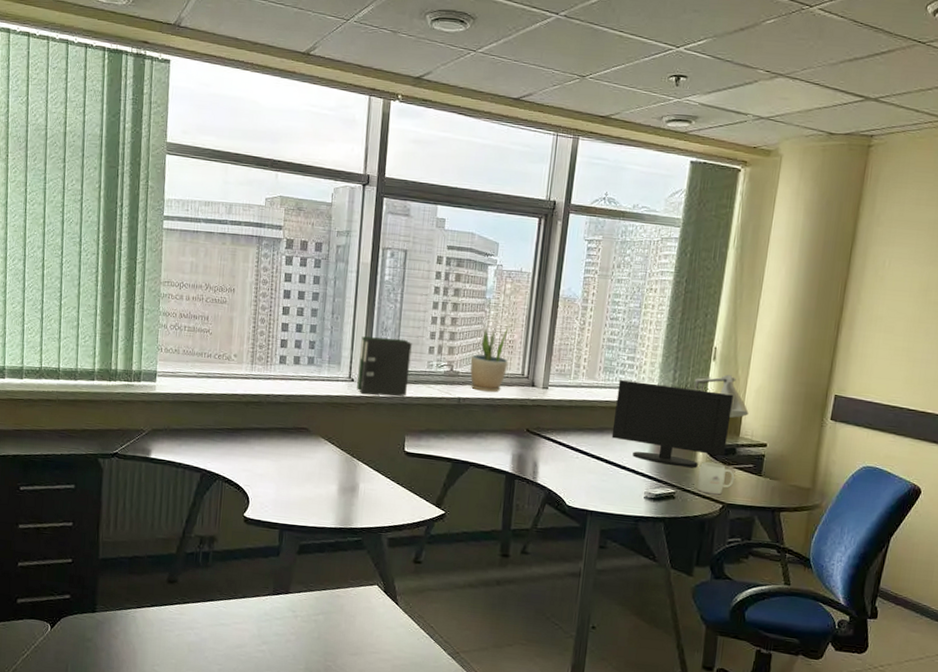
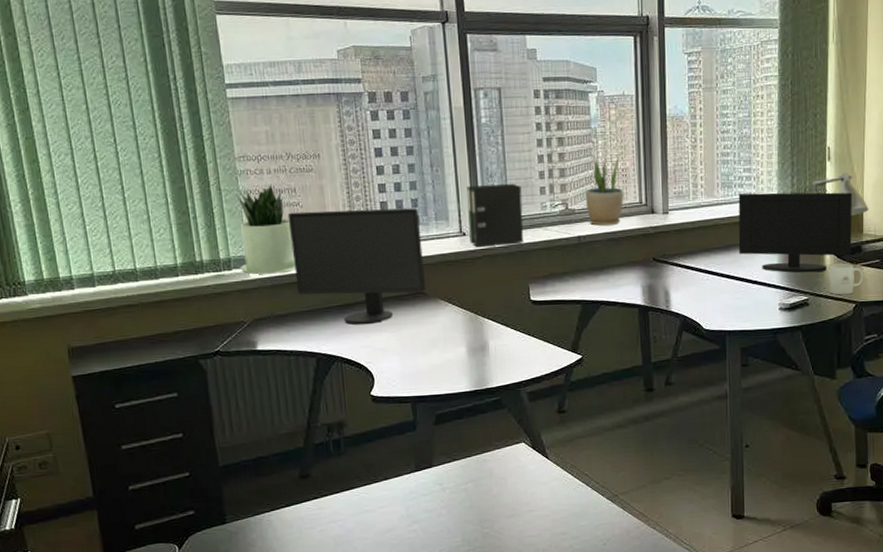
planter: none [148,309,199,392] -> present [235,185,296,275]
computer monitor: none [194,337,314,450] -> present [287,208,426,324]

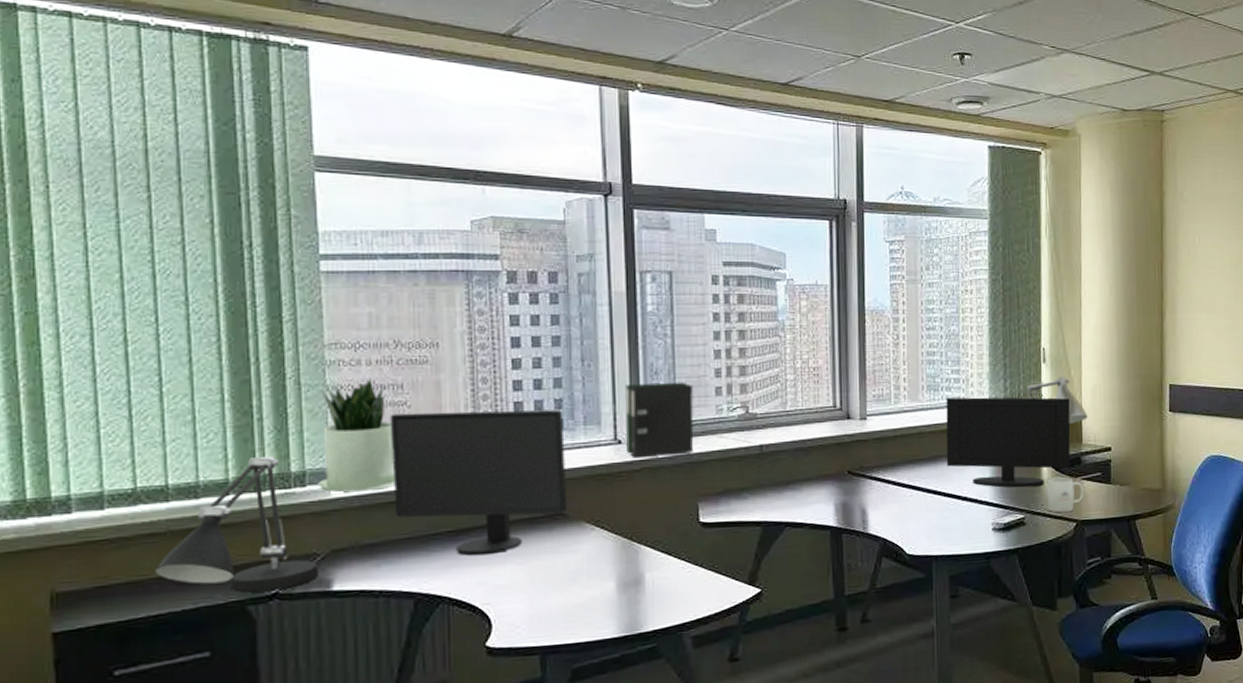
desk lamp: none [133,247,247,351] -> present [153,457,319,593]
potted plant: present [585,154,624,227] -> none [769,351,815,434]

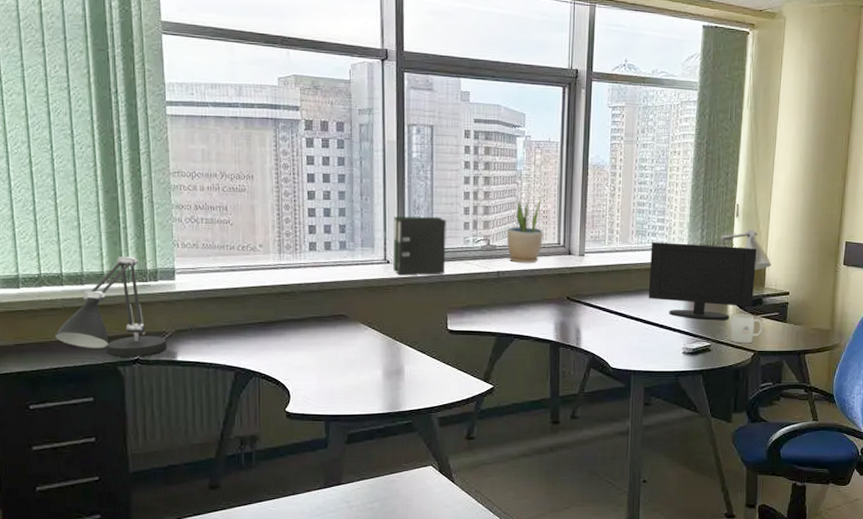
planter: present [318,379,396,493] -> none [166,201,222,288]
computer monitor: present [389,409,568,555] -> none [217,229,348,342]
potted plant: none [769,351,815,434] -> present [506,197,543,264]

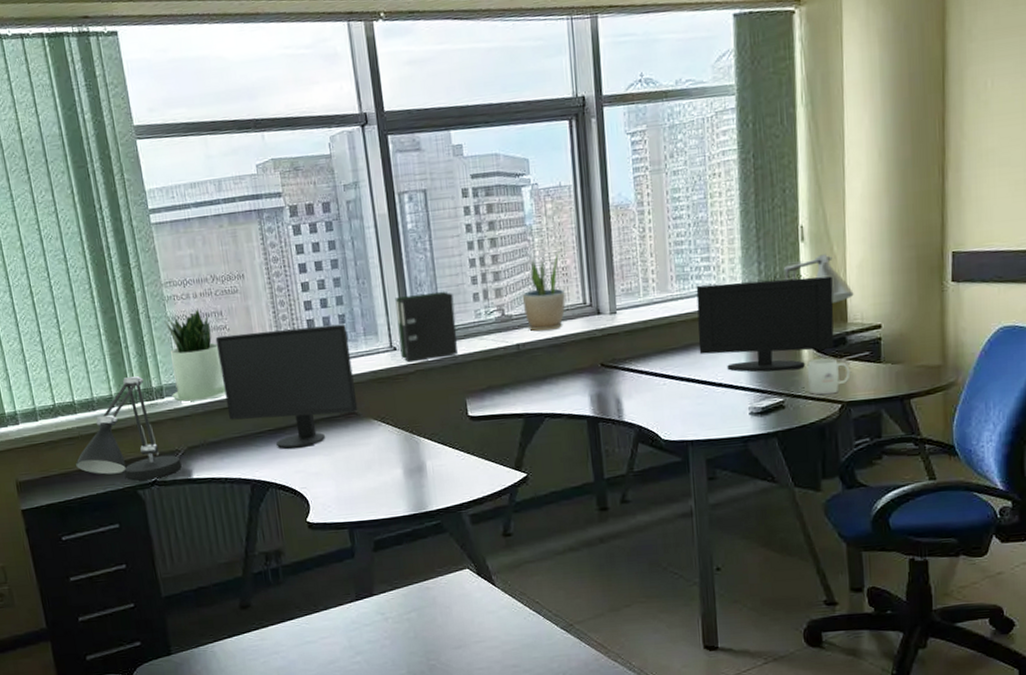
planter: none [166,201,222,288] -> present [164,309,226,403]
computer monitor: none [217,229,348,342] -> present [215,324,358,449]

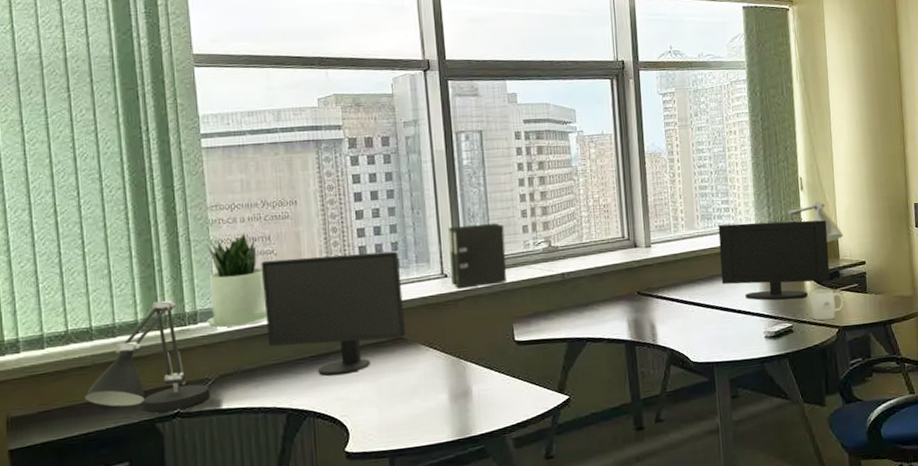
potted plant: present [522,251,566,333] -> none [567,191,606,263]

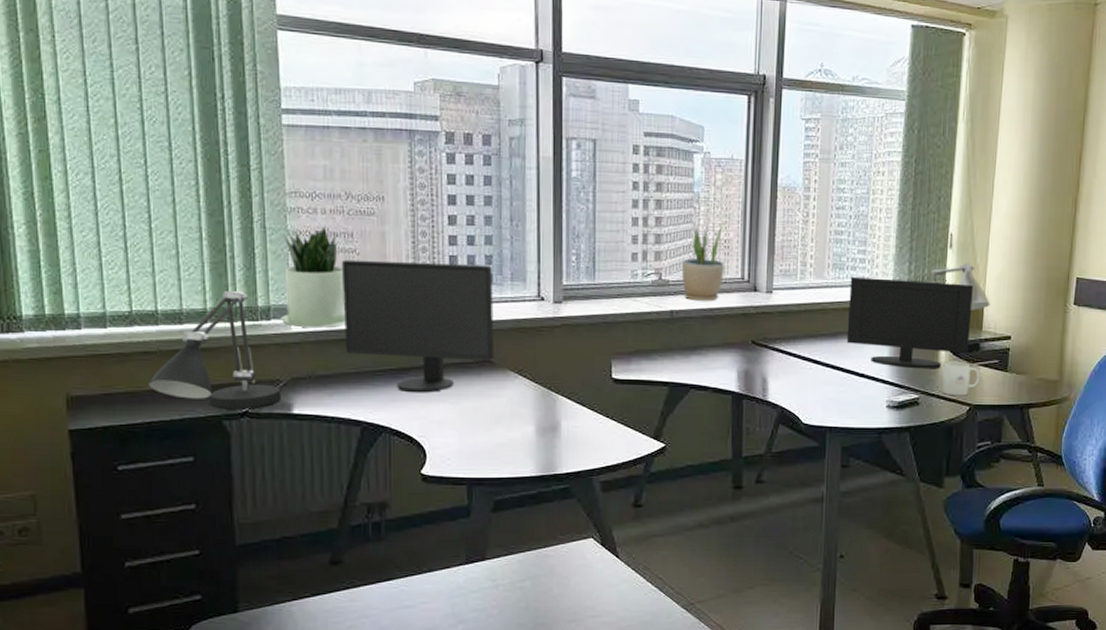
binder: present [448,222,507,289] -> none [548,245,611,315]
potted plant: none [567,191,606,263] -> present [681,223,724,302]

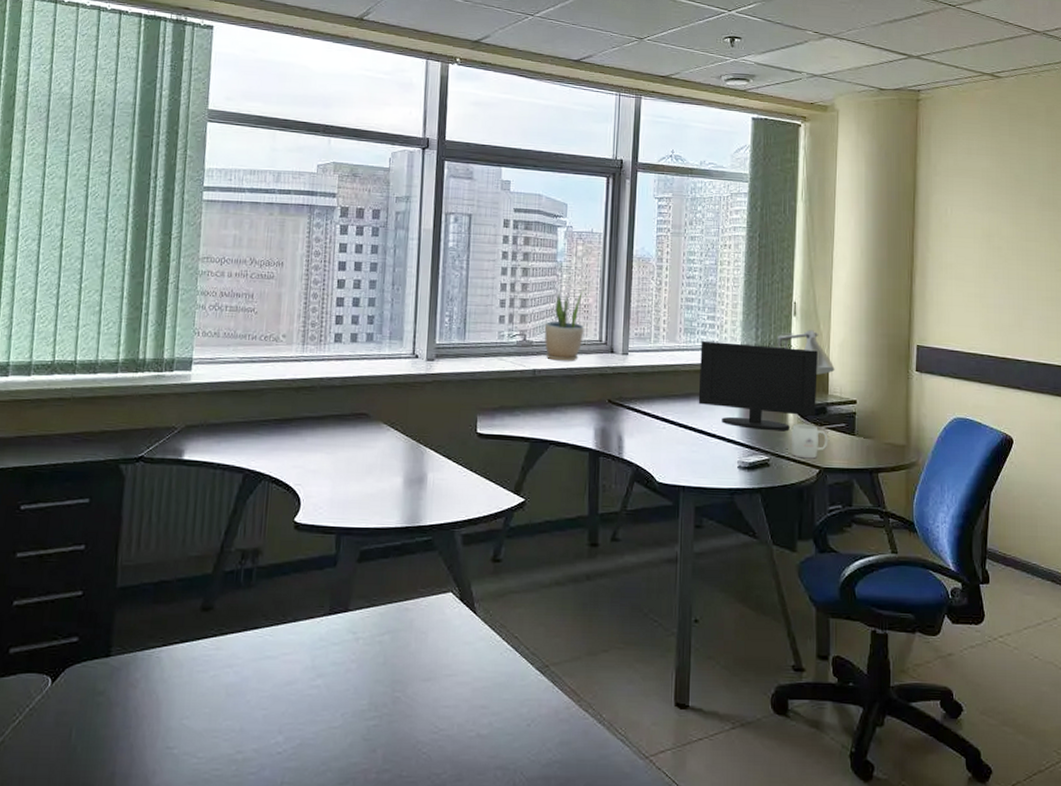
desk lamp: present [147,291,281,410] -> none [58,344,175,455]
planter: present [280,226,346,329] -> none [182,288,242,380]
computer monitor: present [341,259,495,392] -> none [236,317,373,442]

